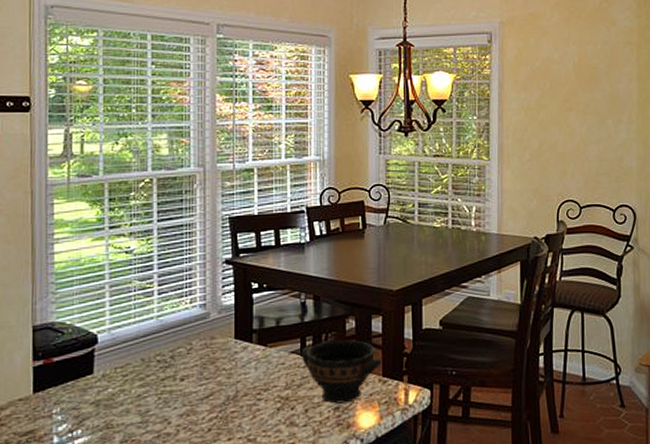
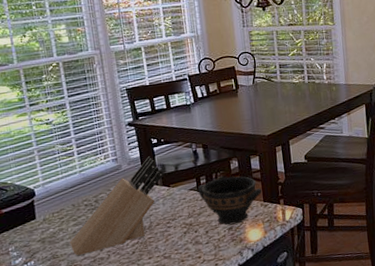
knife block: none [130,304,261,428] -> present [69,156,164,256]

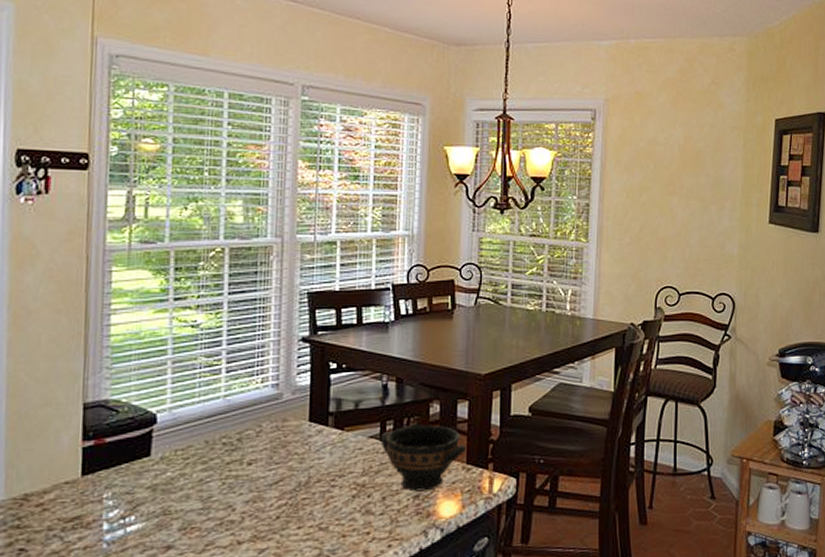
knife block: present [69,156,164,256] -> none [190,385,338,515]

